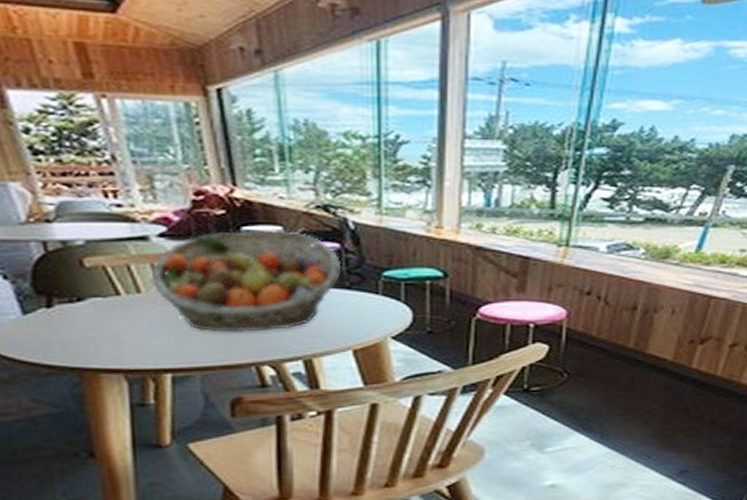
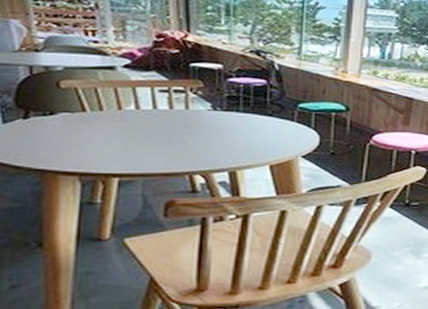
fruit basket: present [150,230,342,333] -> none [112,66,267,147]

